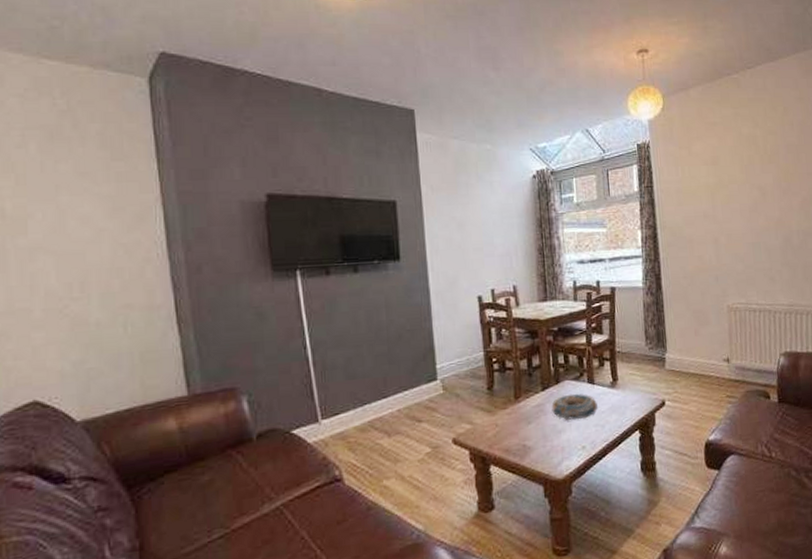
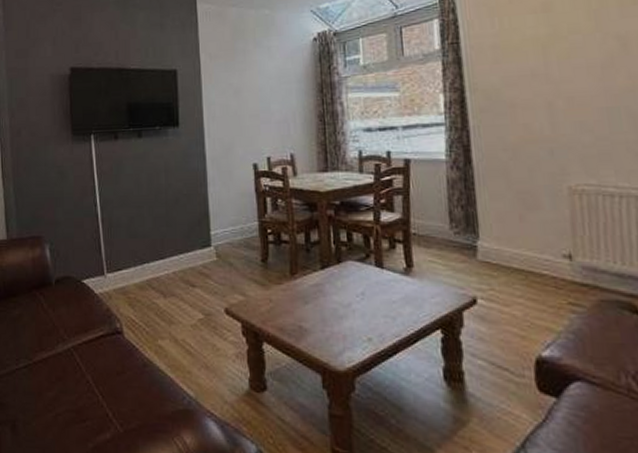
decorative bowl: present [551,393,598,421] -> none [331,276,387,307]

